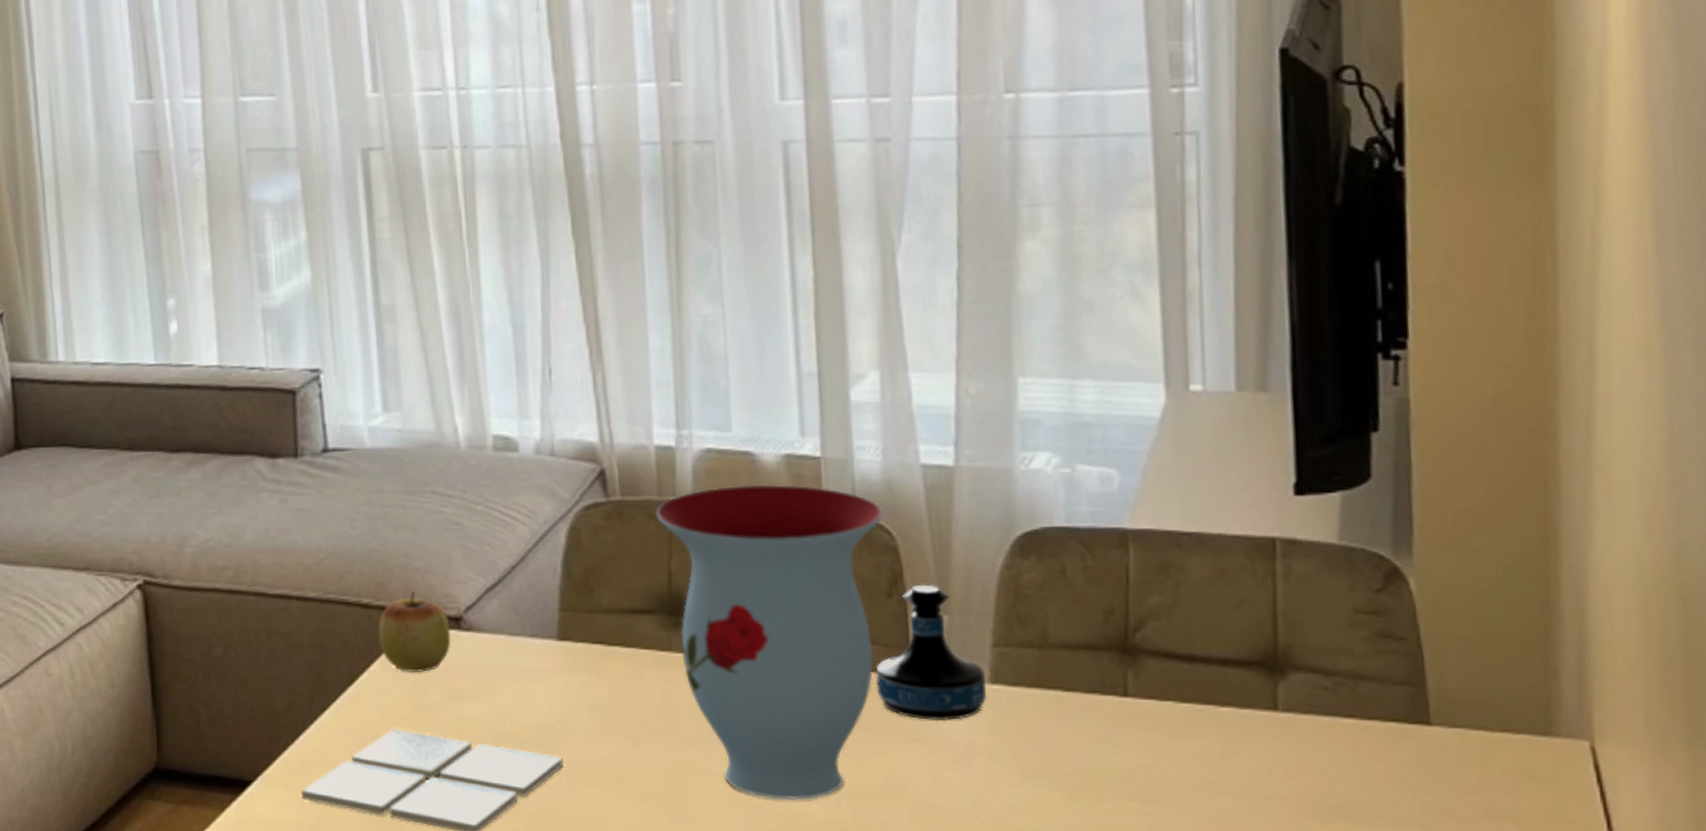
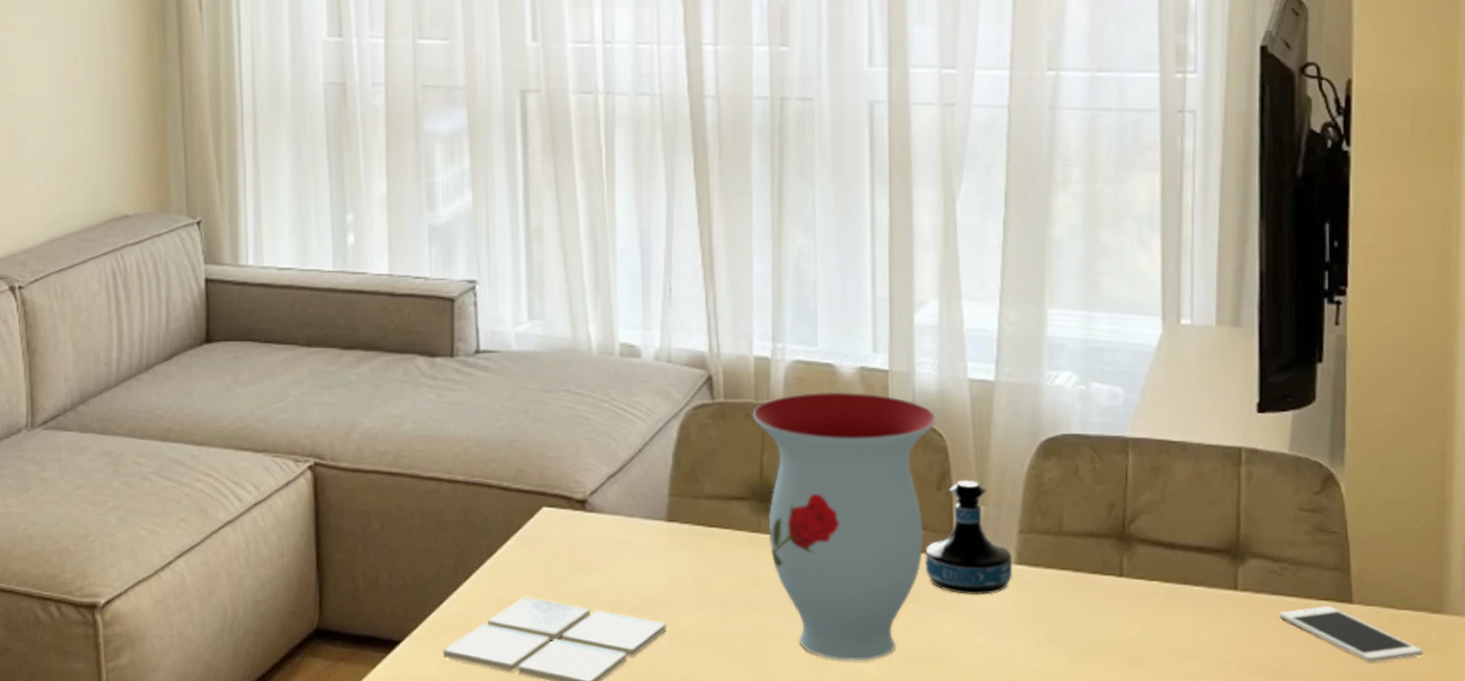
apple: present [378,591,451,673] -> none [516,477,577,548]
cell phone: none [1333,729,1530,798] -> present [1279,606,1424,663]

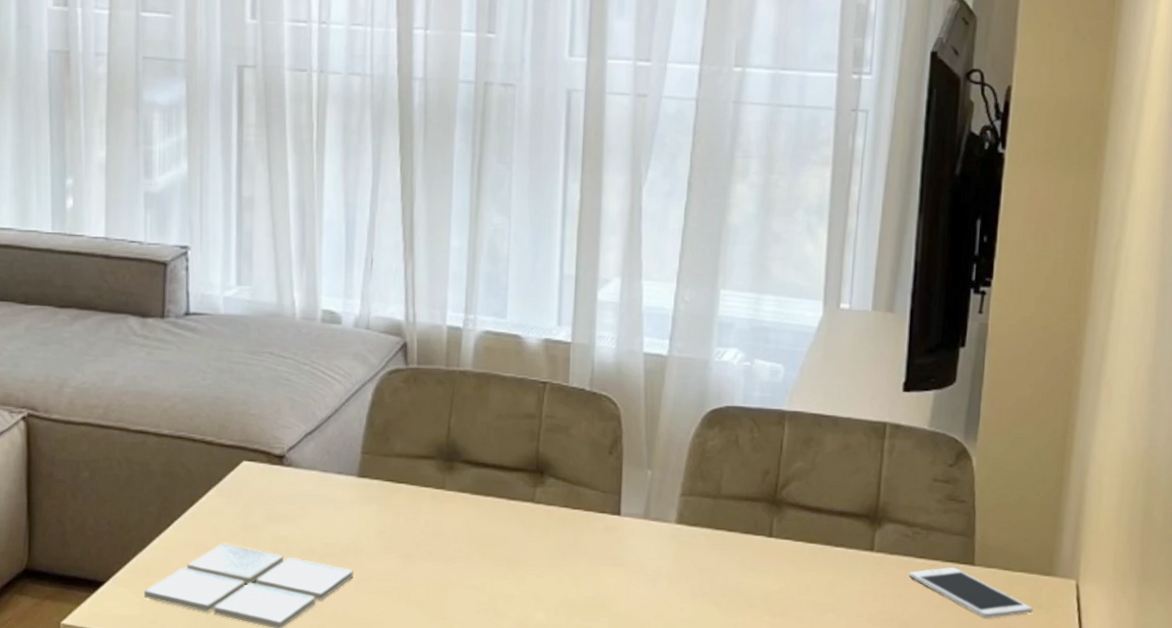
vase: present [752,392,937,662] -> none [442,361,613,609]
tequila bottle: present [925,480,1013,596] -> none [594,445,674,551]

